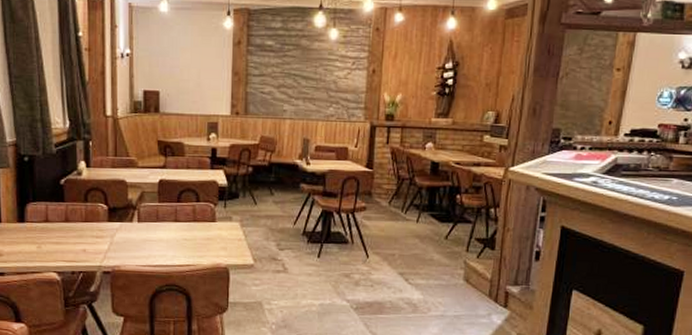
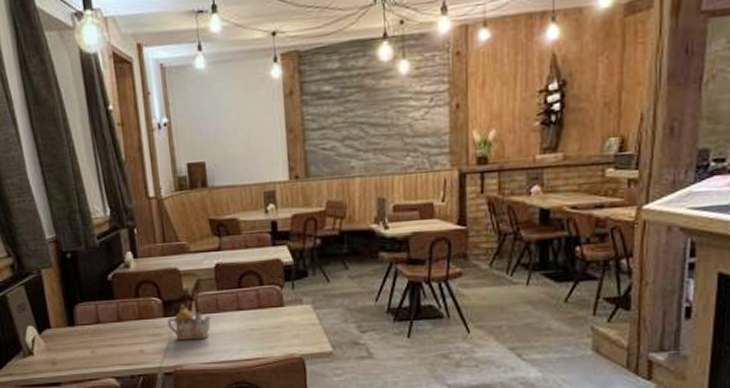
teapot: none [111,211,151,245] -> present [167,303,212,341]

